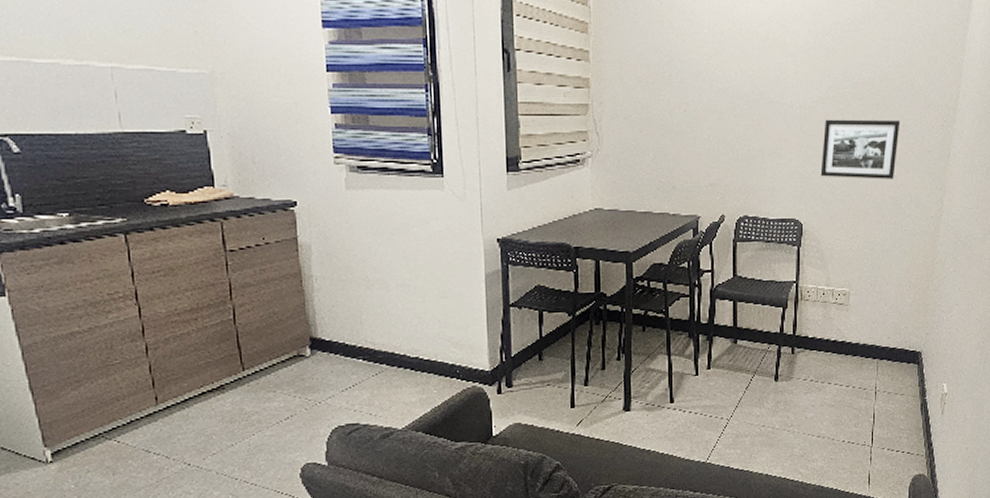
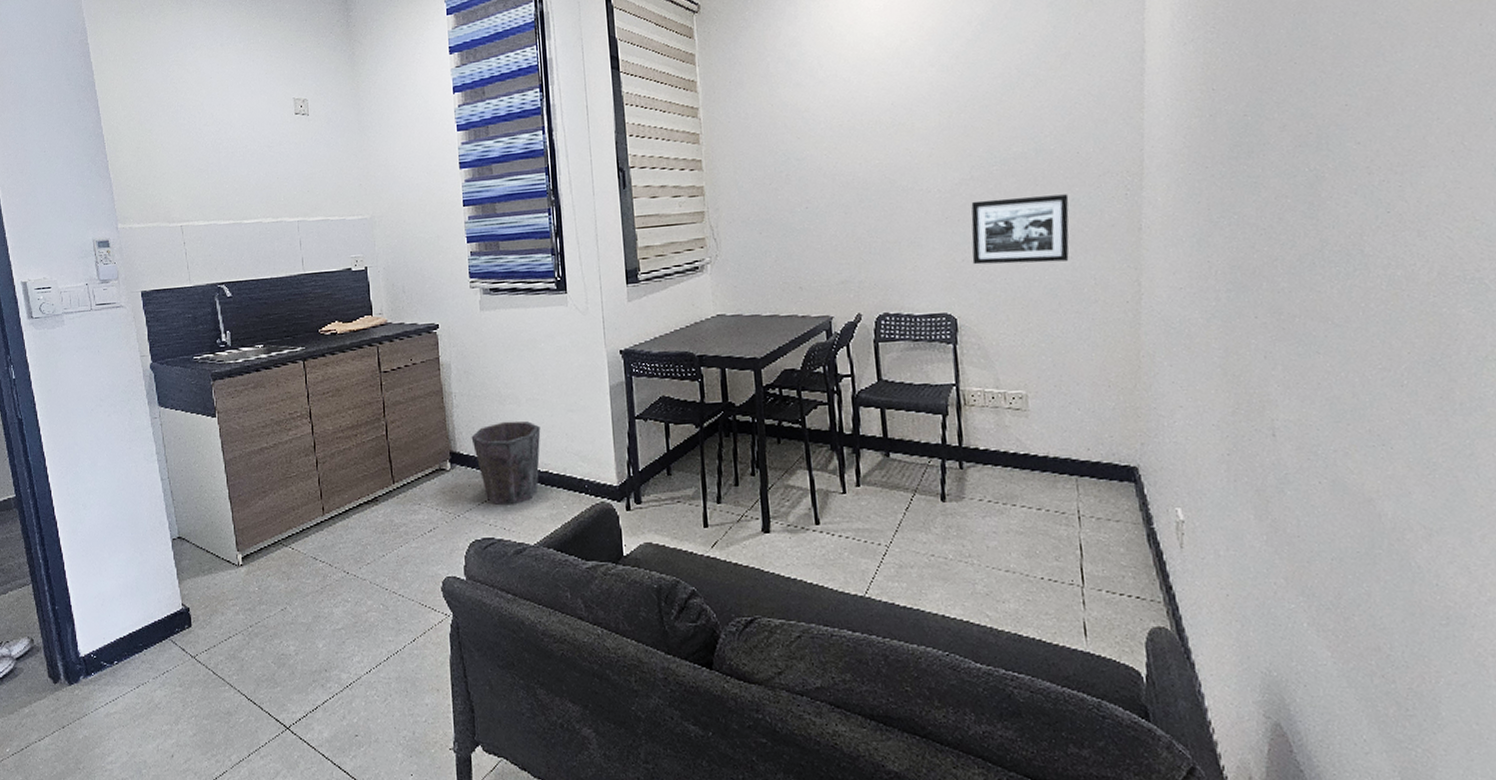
waste bin: none [334,306,412,391] -> present [471,421,541,505]

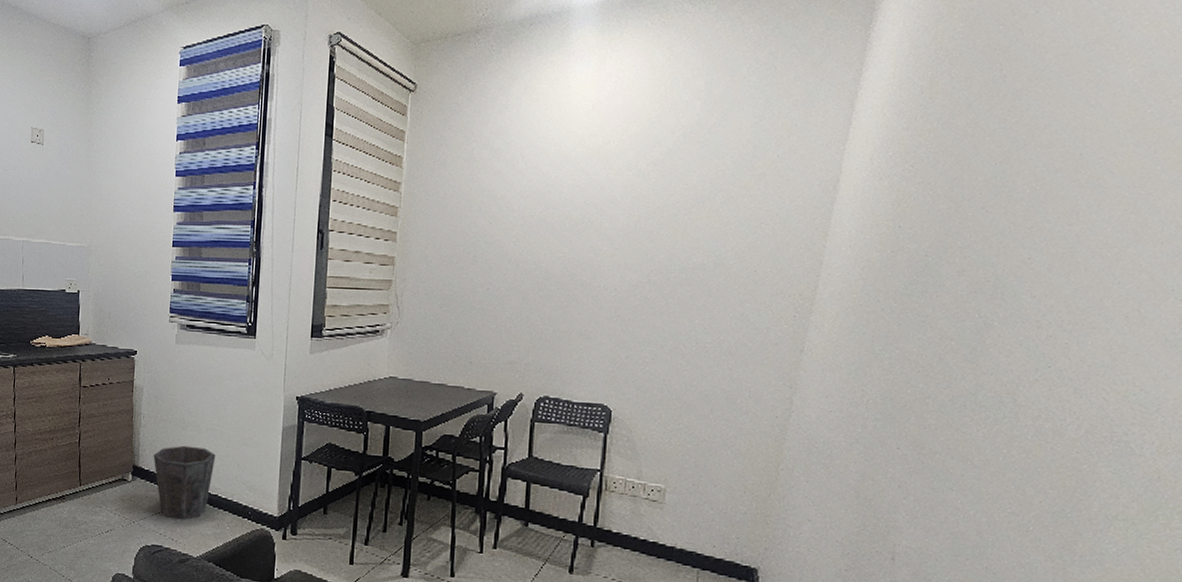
picture frame: present [971,194,1070,265] -> none [636,303,739,371]

